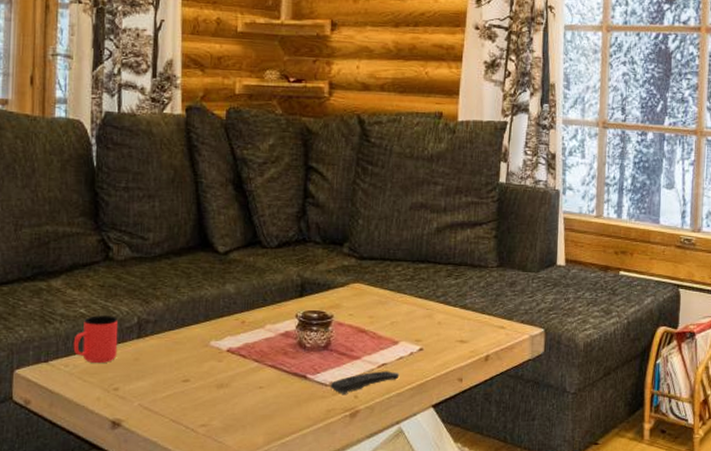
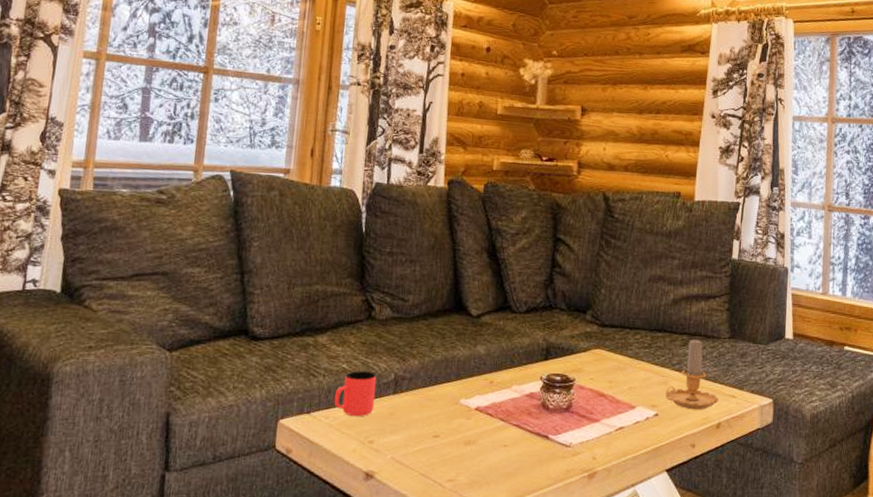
remote control: present [330,371,400,394] -> none [570,434,636,456]
candle: none [430,267,487,343] -> present [666,337,719,410]

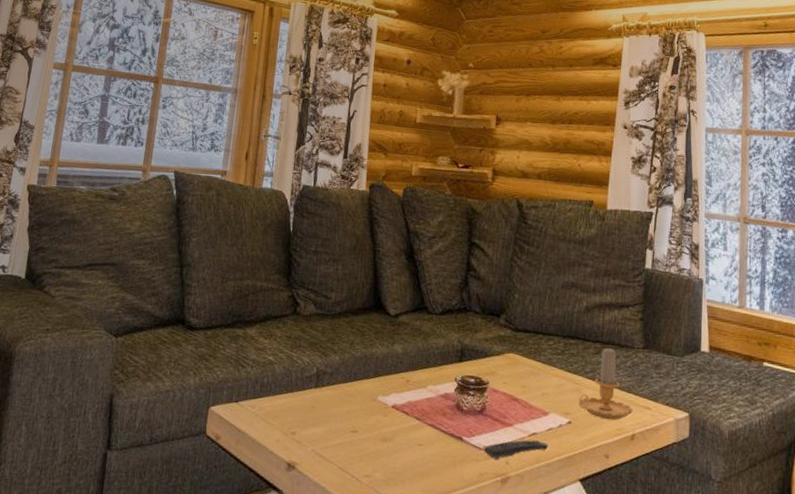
cup: present [333,371,377,417] -> none [260,363,300,408]
remote control: none [570,434,636,456] -> present [483,440,549,460]

